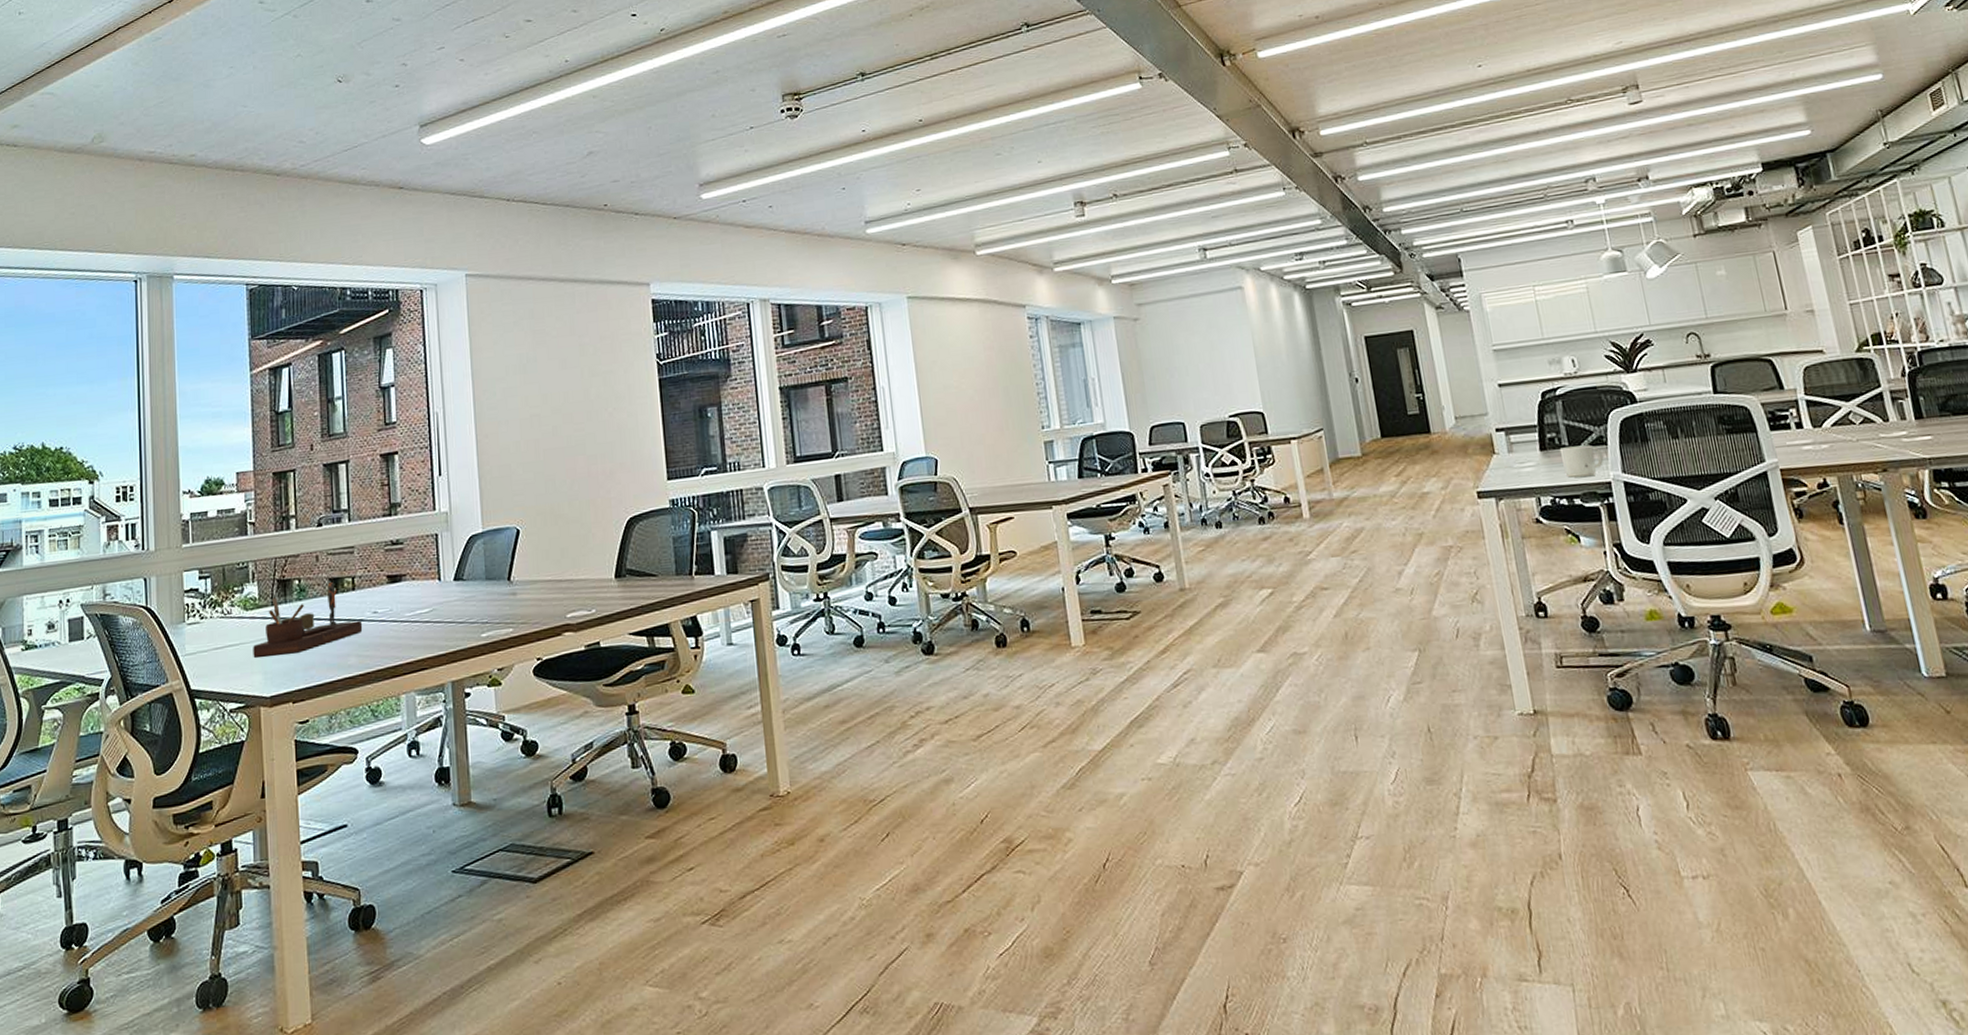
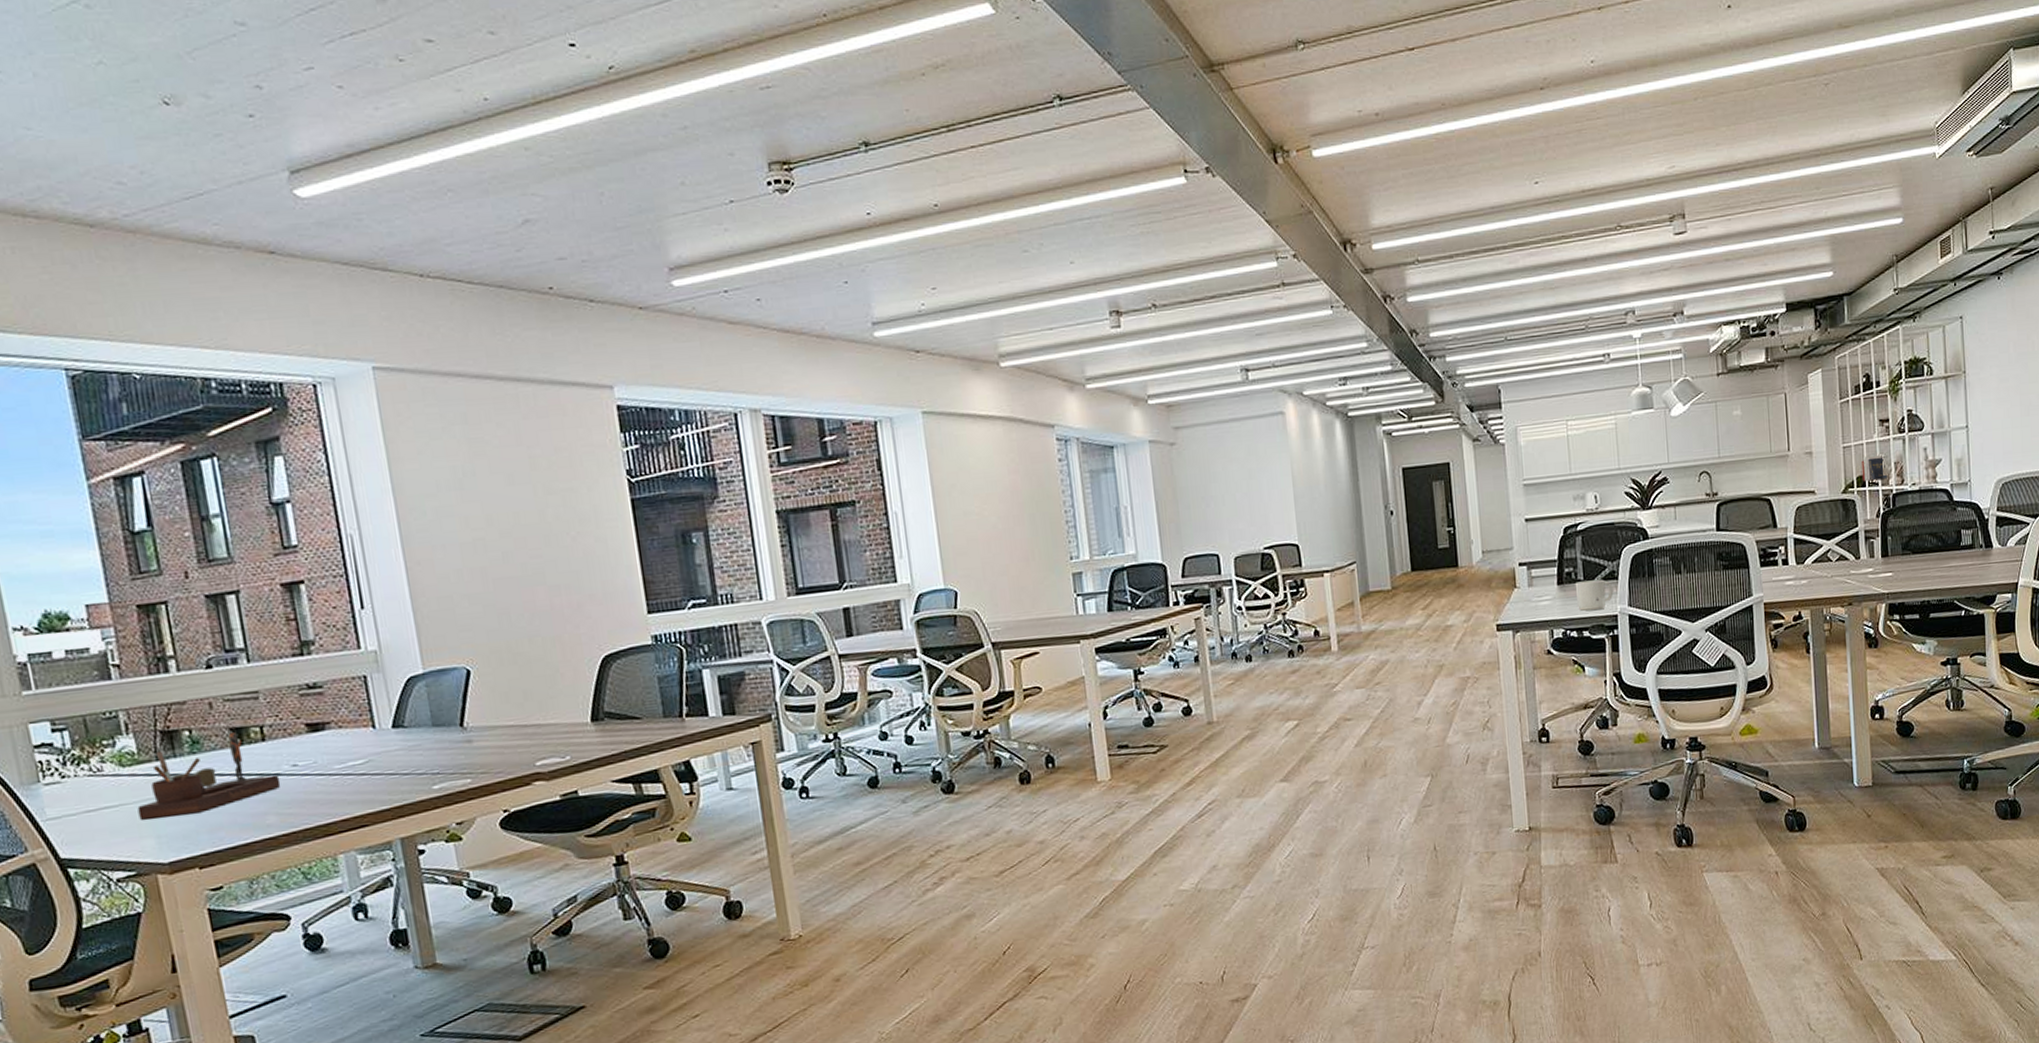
books: none [1874,310,1909,340] -> present [1861,454,1888,482]

